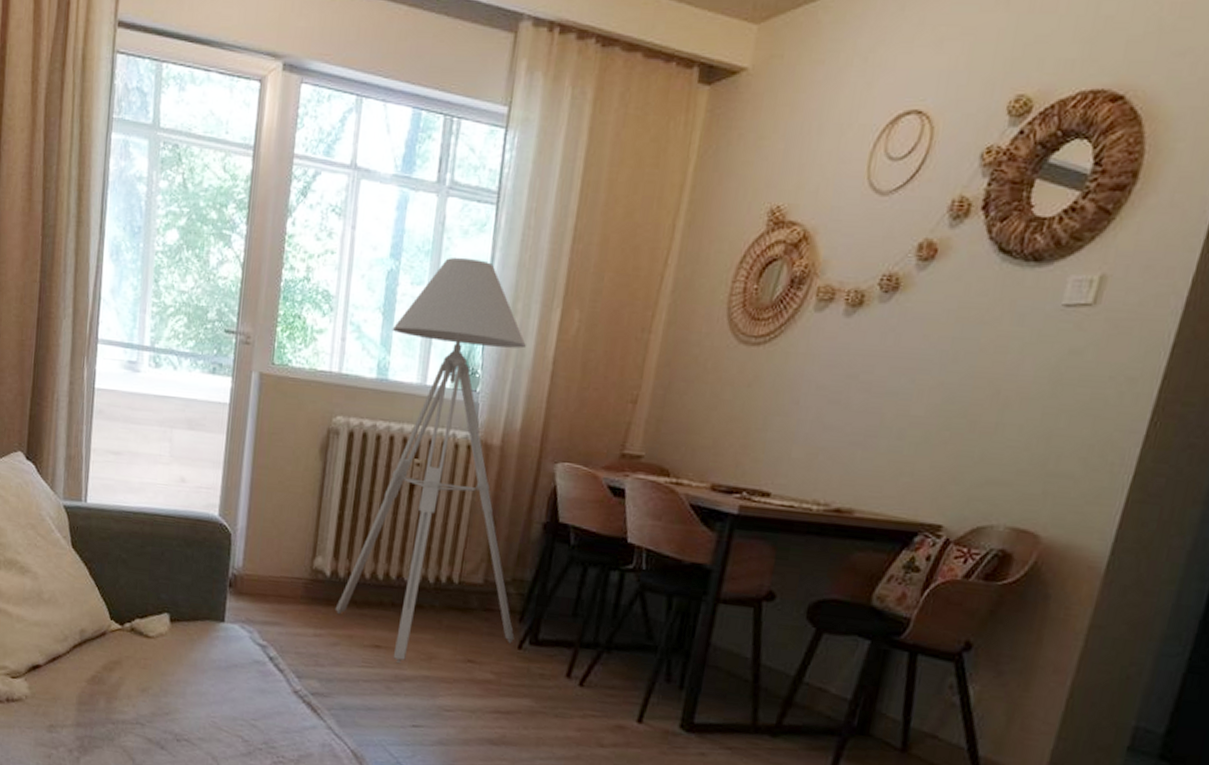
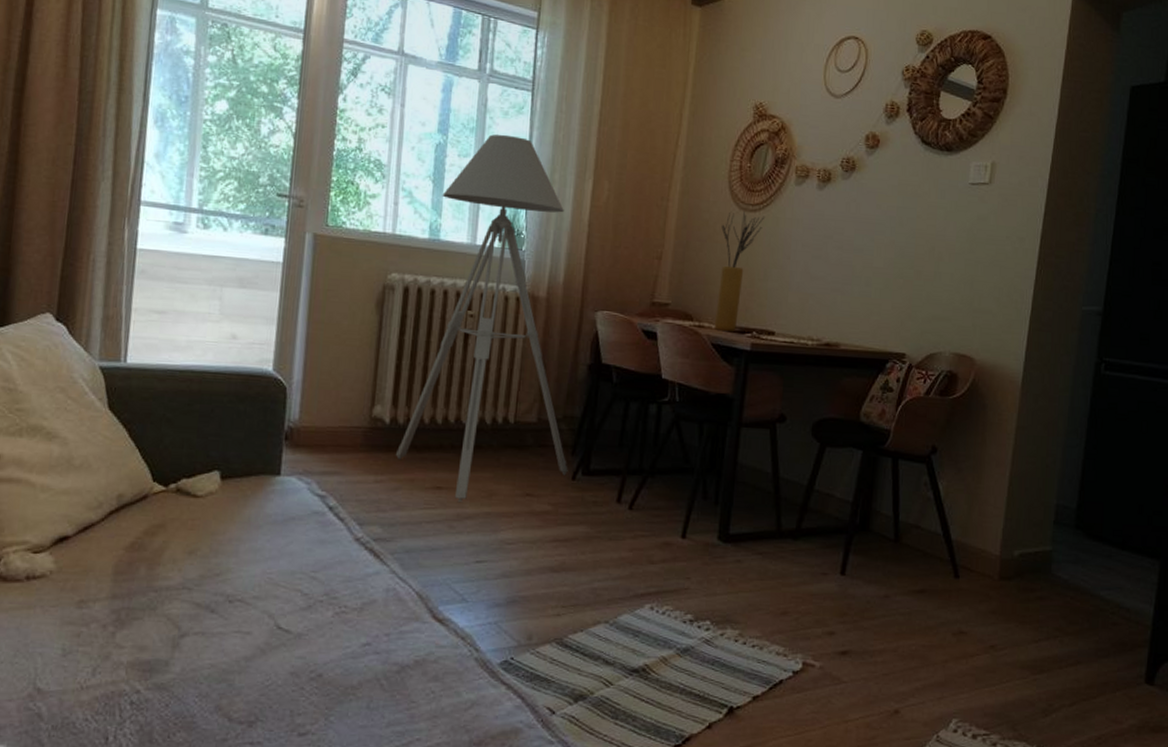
vase: none [694,345,772,492] -> present [714,211,766,333]

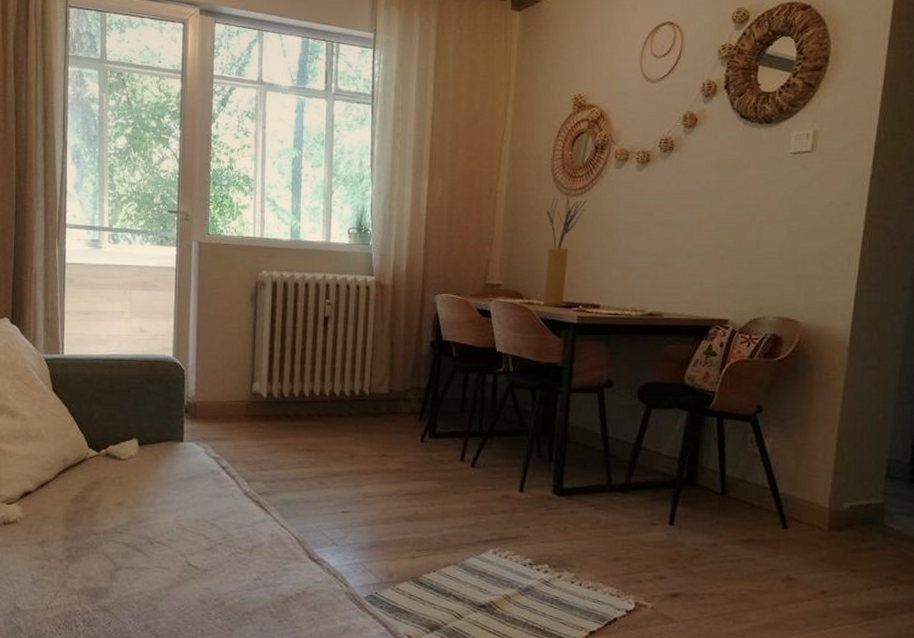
floor lamp: present [395,134,568,503] -> none [272,144,417,463]

